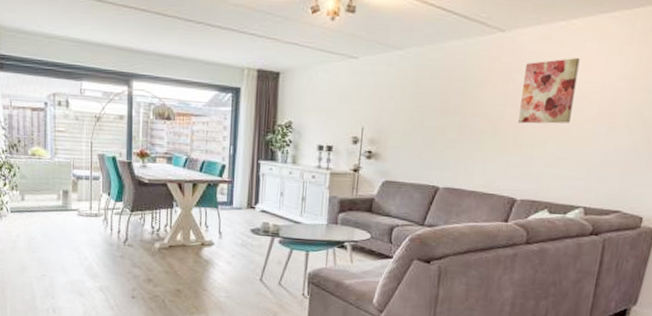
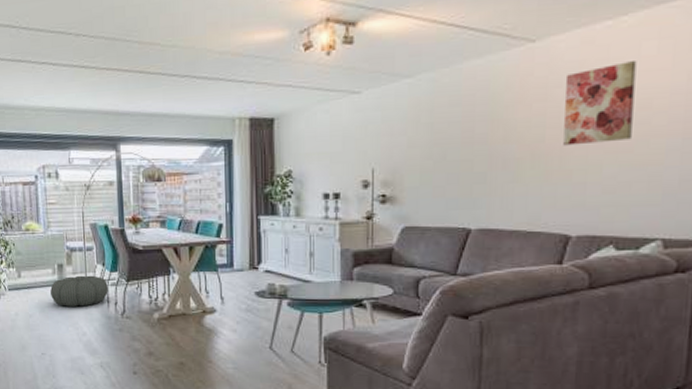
pouf: none [54,202,112,233] -> present [50,275,108,307]

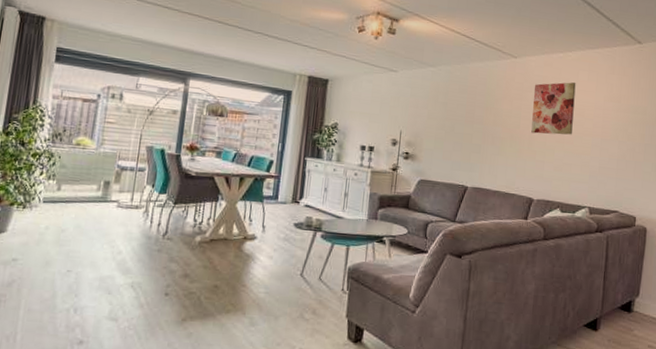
pouf: present [50,275,108,307] -> none [90,194,154,225]

